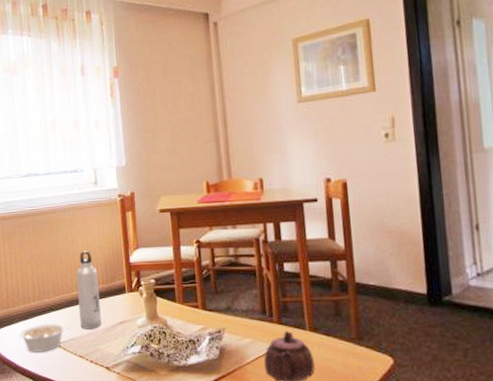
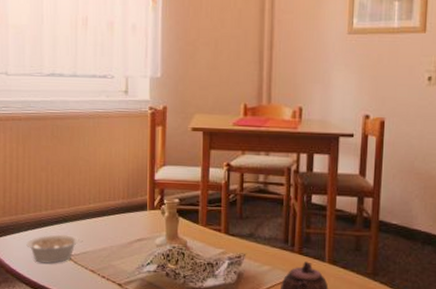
water bottle: present [76,251,102,329] -> none [95,163,119,244]

